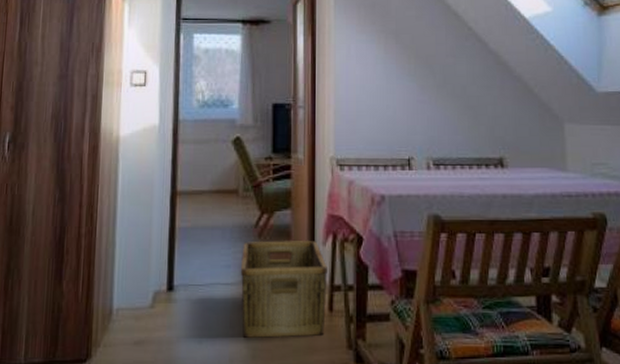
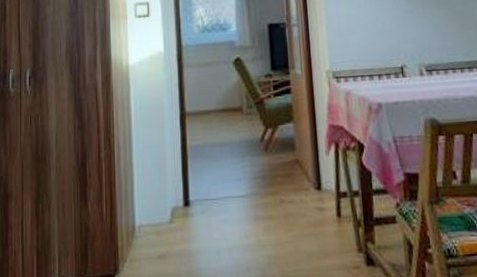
hamper: present [240,240,327,339] -> none [250,151,335,248]

